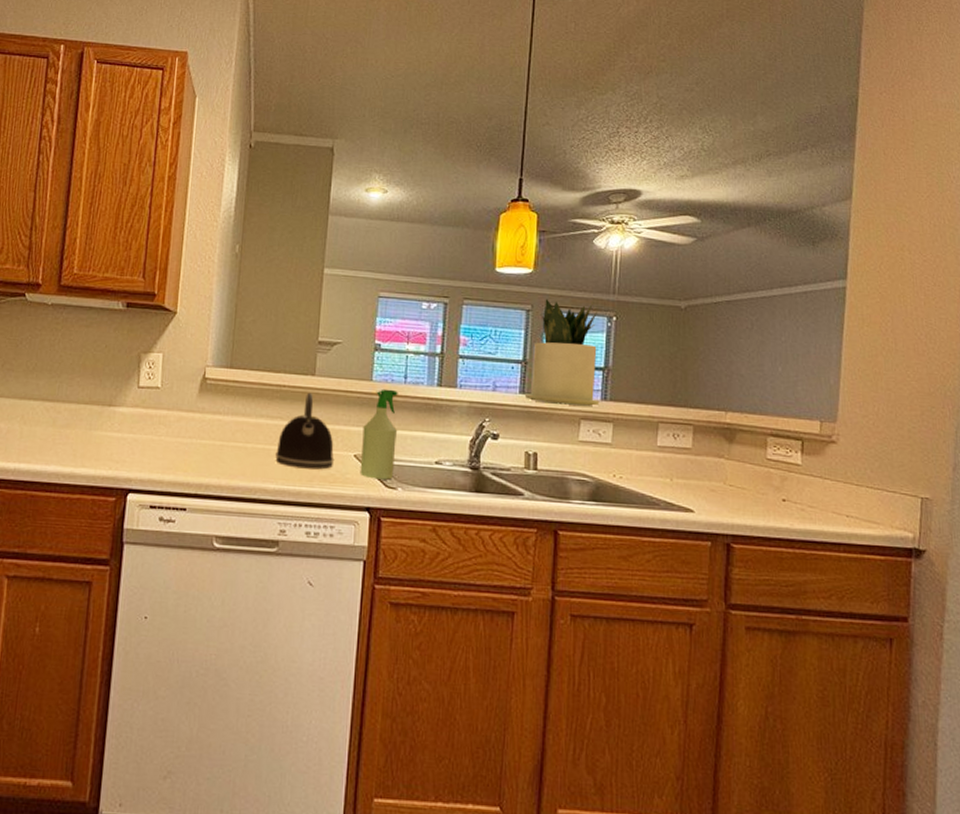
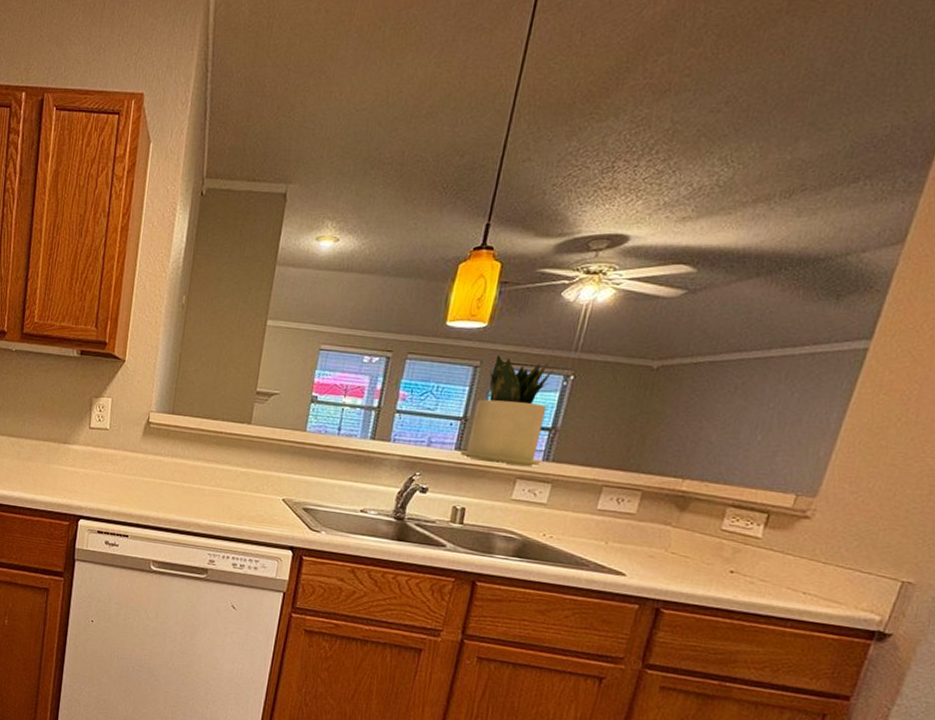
kettle: present [275,392,335,470] -> none [209,439,264,511]
spray bottle: present [359,389,398,480] -> none [286,439,331,524]

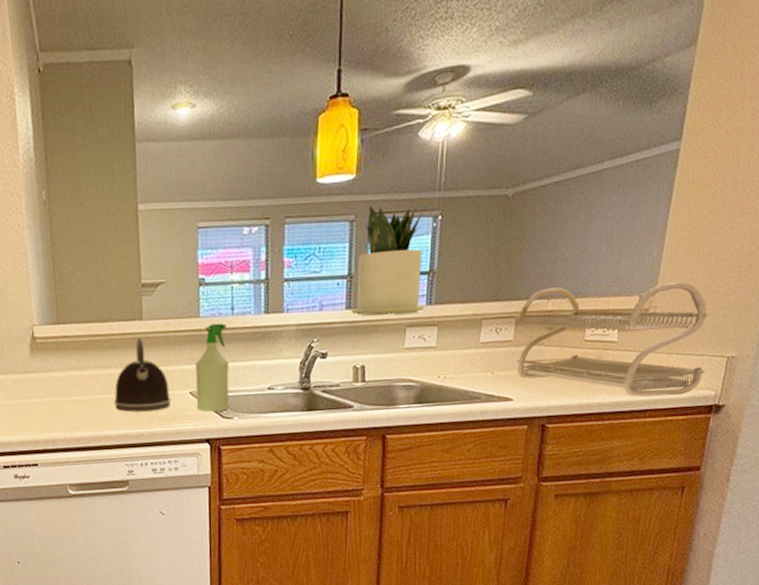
kettle: none [209,439,264,511] -> present [114,337,172,413]
spray bottle: none [286,439,331,524] -> present [195,323,230,412]
dish rack: none [635,467,884,612] -> present [515,282,709,398]

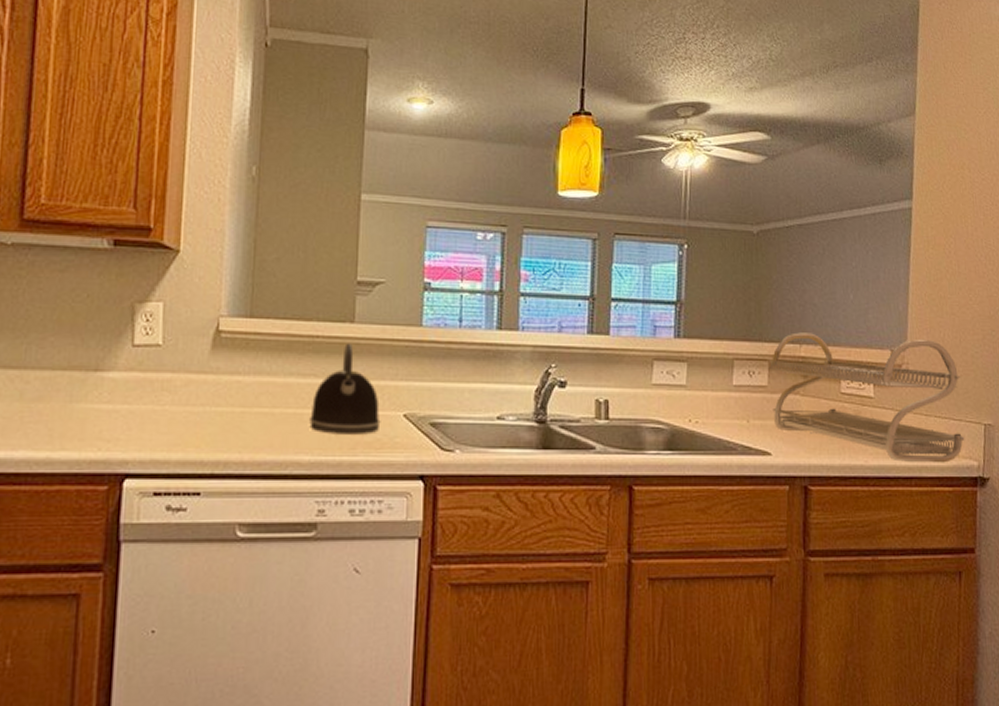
spray bottle: present [195,323,230,412] -> none [411,335,454,441]
planter: present [350,202,426,316] -> none [593,225,674,345]

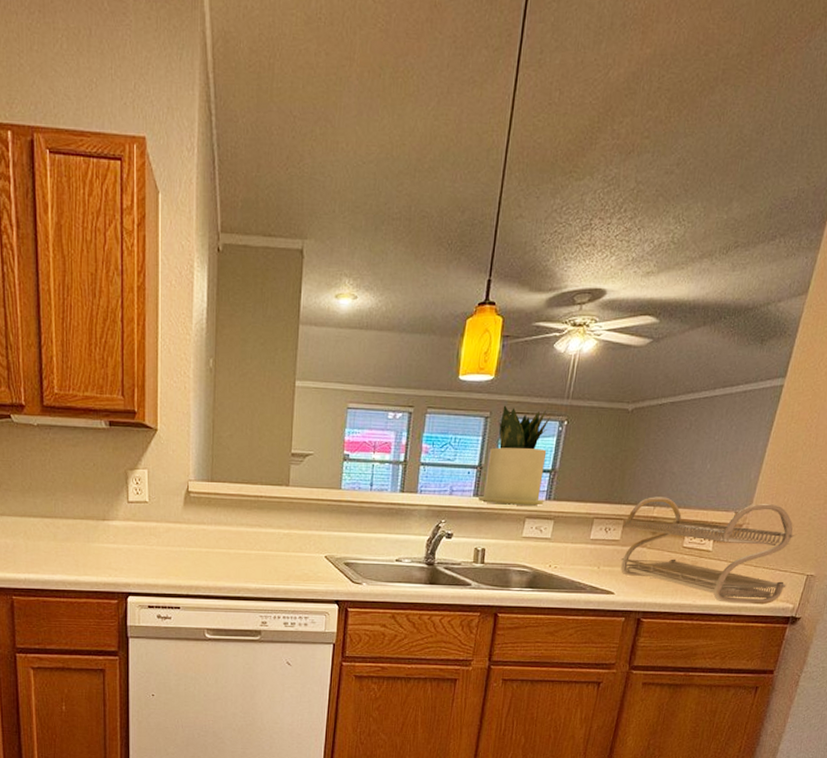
kettle: present [309,343,381,434] -> none [255,501,308,570]
planter: none [593,225,674,345] -> present [477,405,552,506]

